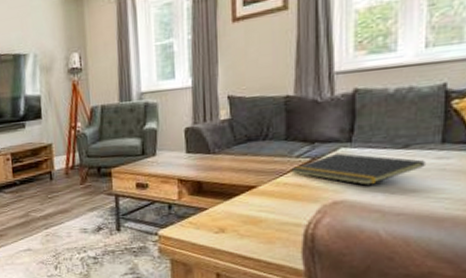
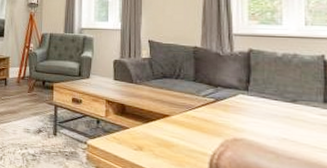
notepad: present [291,152,425,186] -> none [198,98,311,129]

